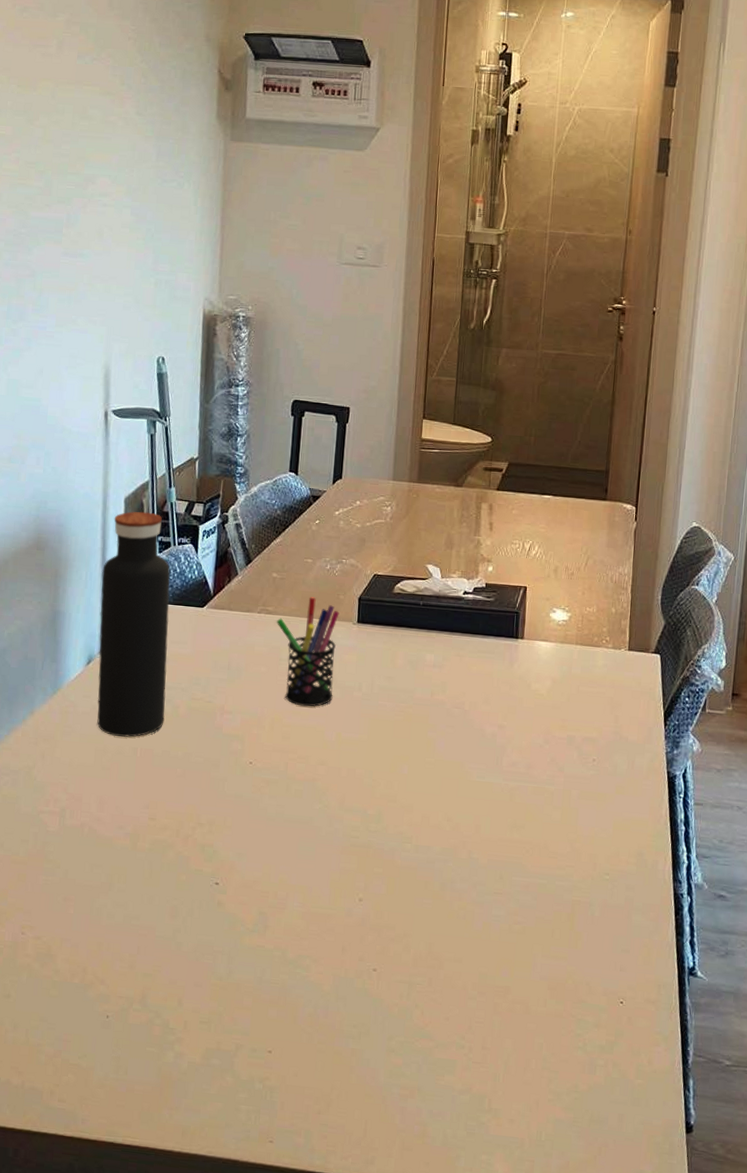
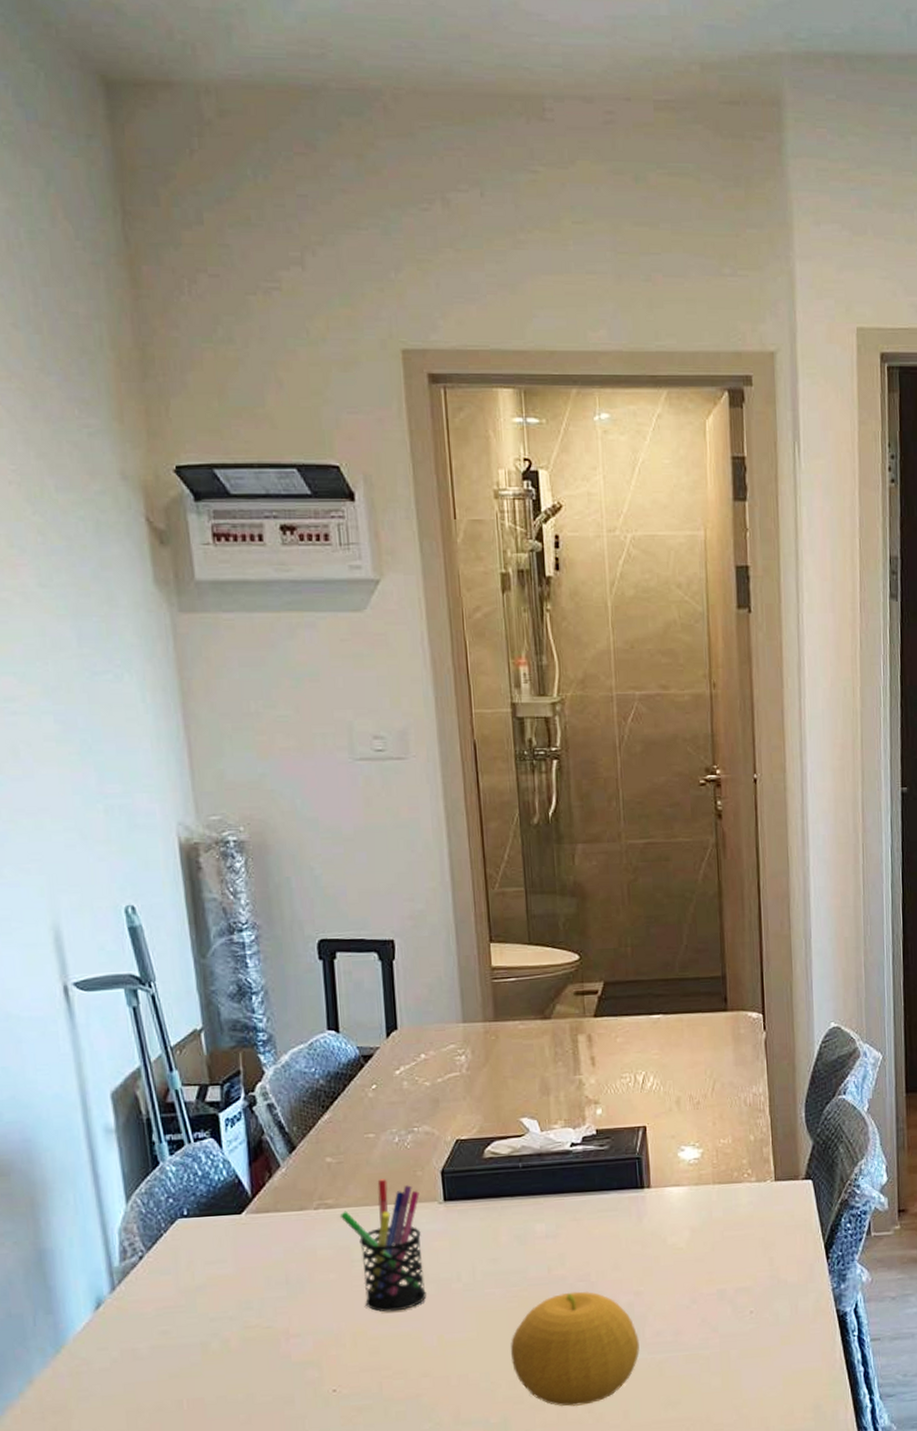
water bottle: present [97,511,171,737] -> none [95,1106,213,1391]
fruit: none [391,715,497,814] -> present [510,1291,640,1407]

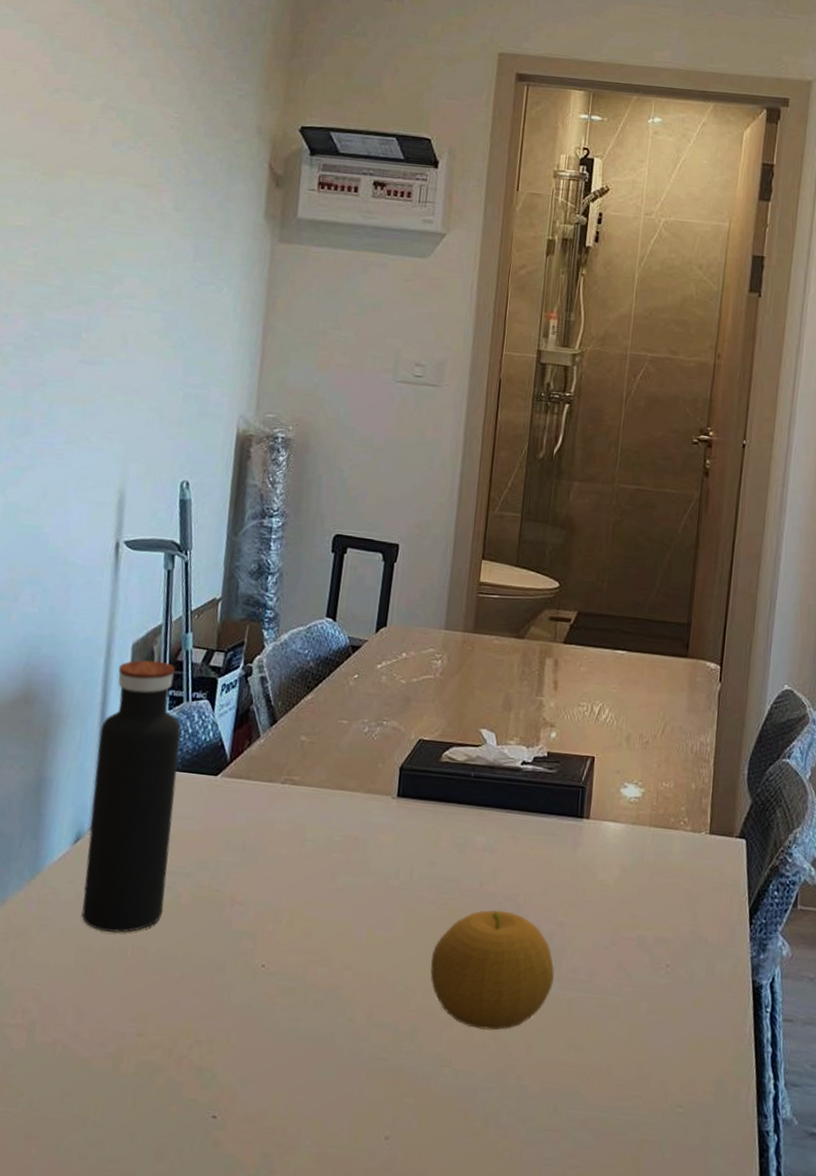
water bottle: none [95,1106,213,1391] -> present [81,660,182,933]
pen holder: present [339,1179,427,1312] -> none [302,765,377,898]

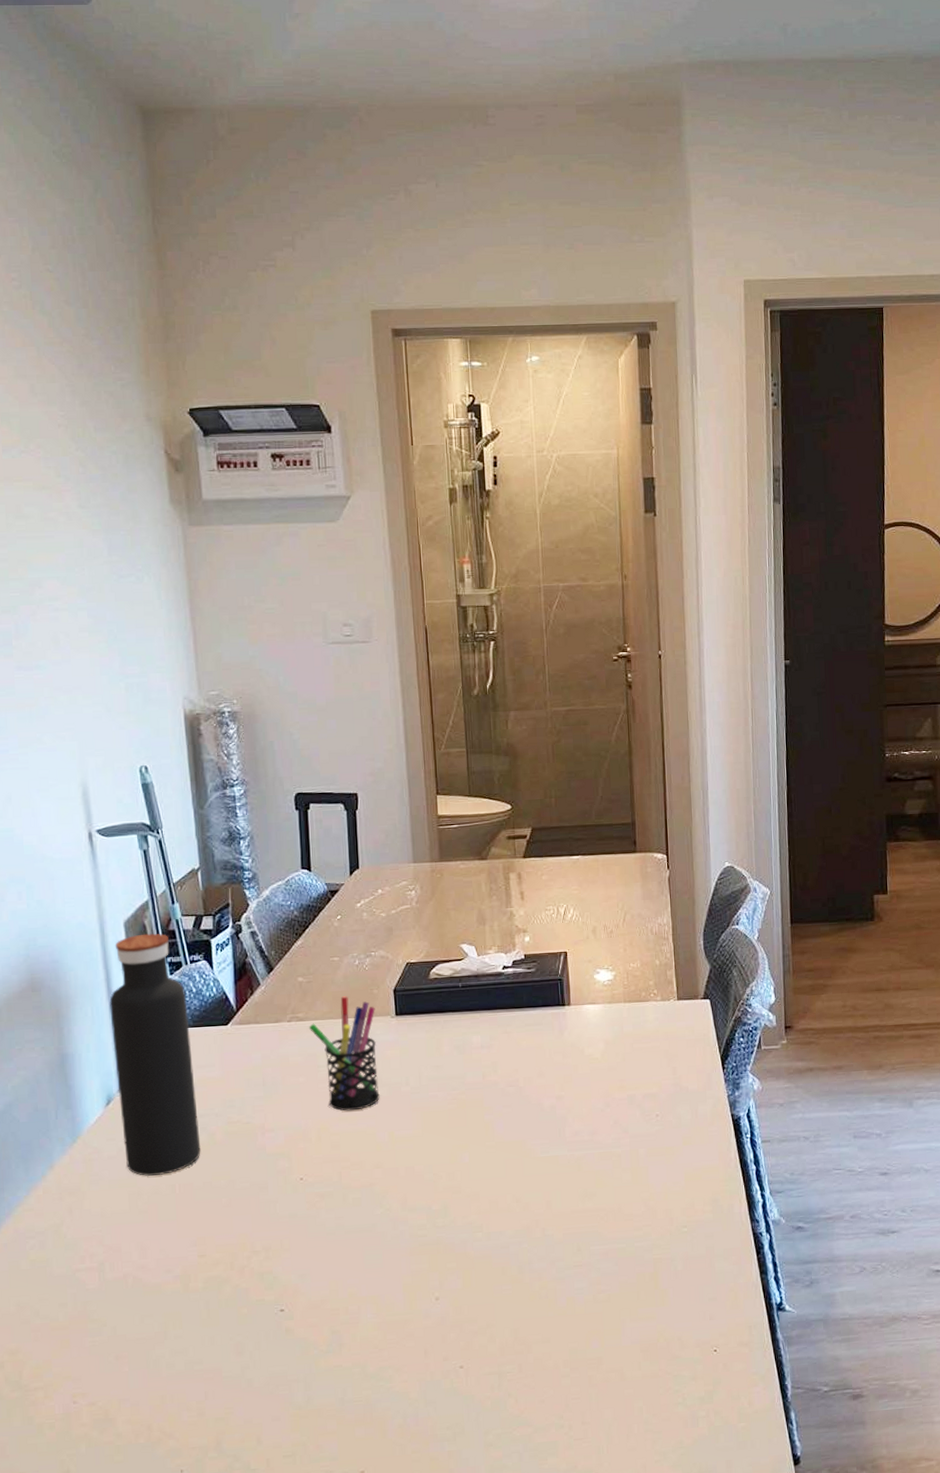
pen holder: none [302,765,377,898] -> present [308,996,380,1111]
fruit: present [430,909,554,1031] -> none [450,1095,561,1197]

